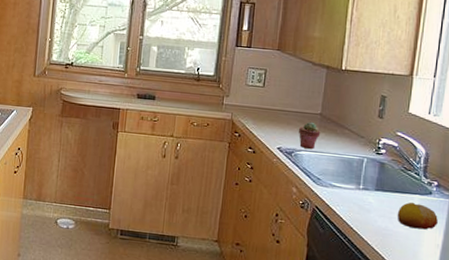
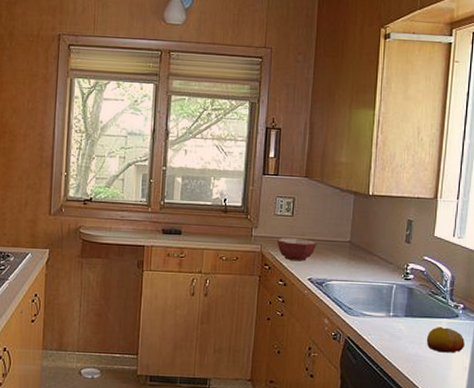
bowl: none [247,107,288,131] -> present [277,238,317,262]
potted succulent: present [299,121,321,149] -> none [329,250,350,278]

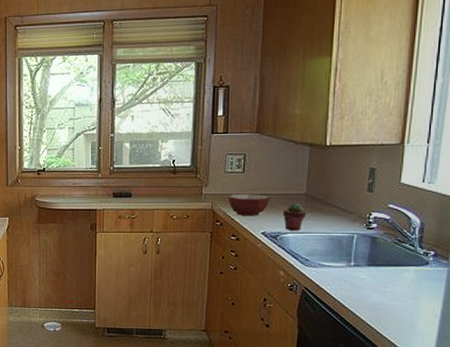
potted succulent: none [329,250,350,278] -> present [283,203,307,230]
fruit: present [426,326,465,353] -> none [391,274,436,301]

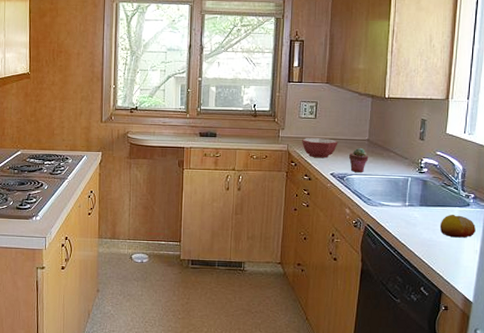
fruit: none [391,274,436,301] -> present [439,214,476,238]

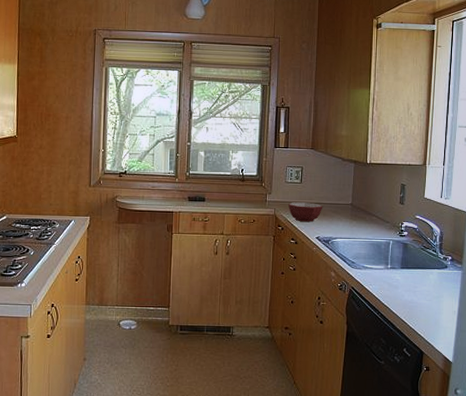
potted succulent: present [349,147,369,172] -> none [334,211,352,236]
fruit: present [439,214,476,238] -> none [420,276,453,299]

